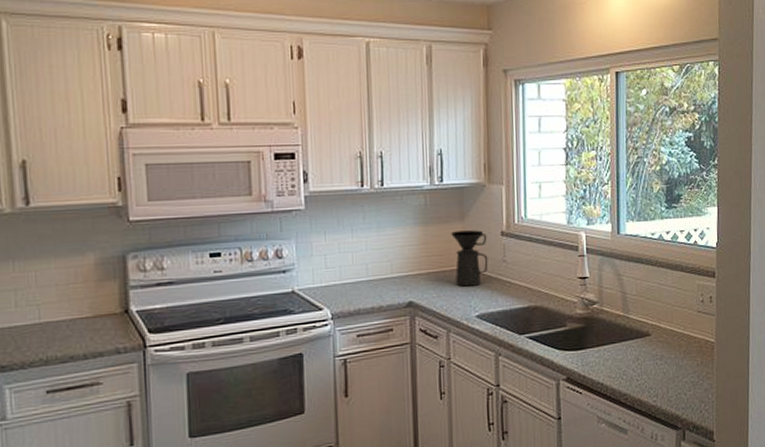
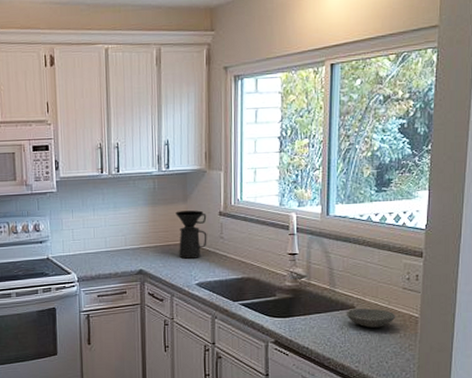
bowl: none [641,335,692,357] -> present [346,308,396,328]

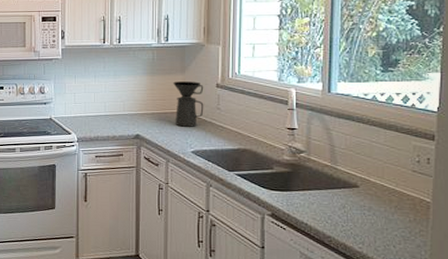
bowl: present [346,308,396,328] -> none [348,188,405,209]

